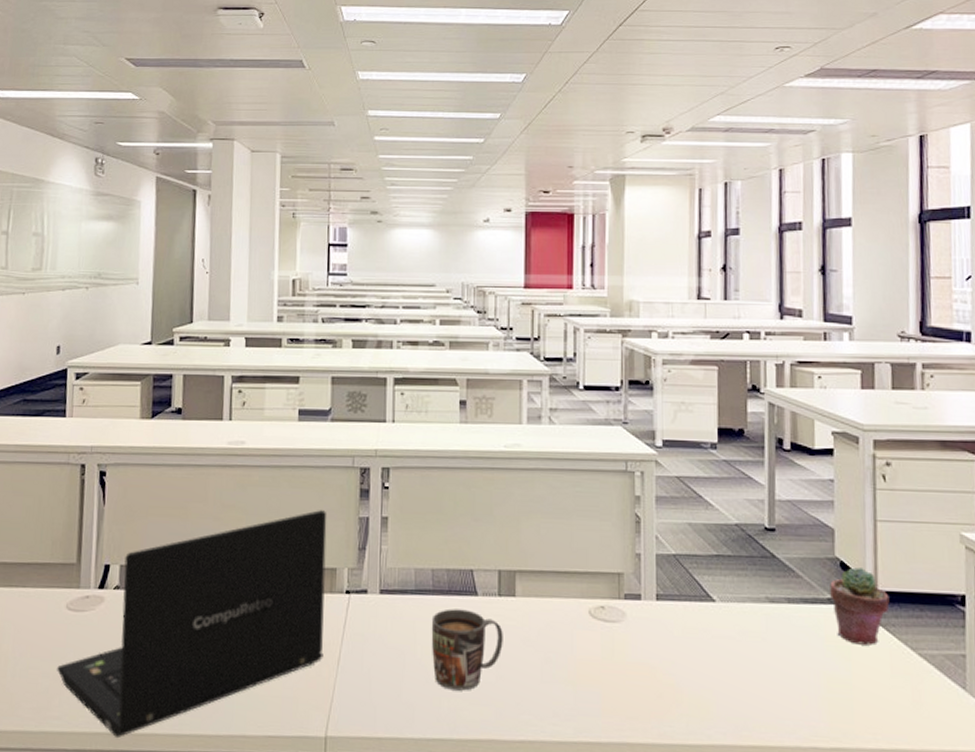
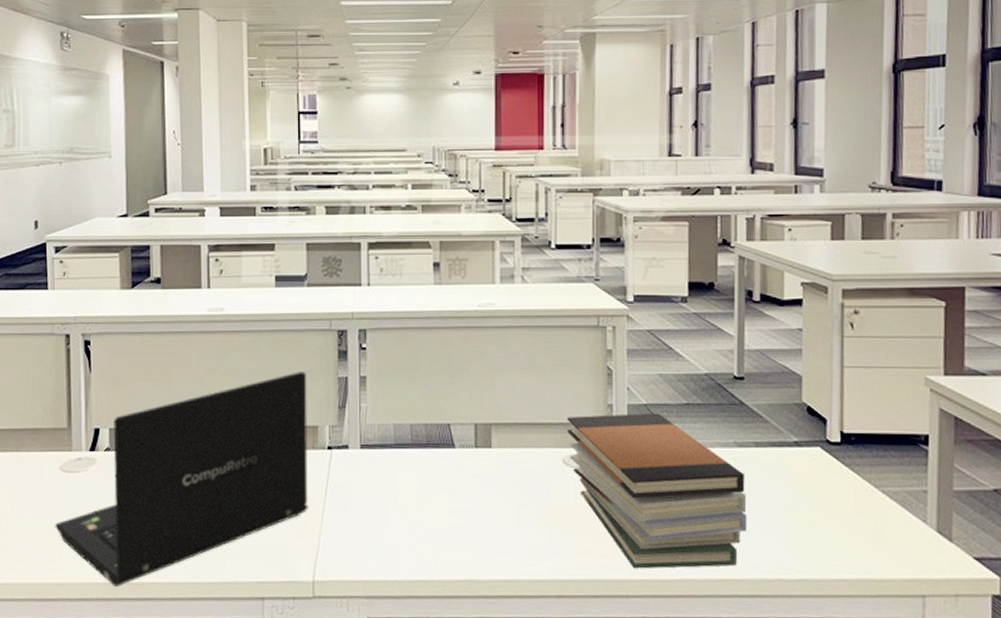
mug: present [431,609,503,691] -> none [411,461,480,536]
book stack: none [593,563,781,733] -> present [566,413,748,569]
potted succulent: present [830,567,890,645] -> none [797,412,855,484]

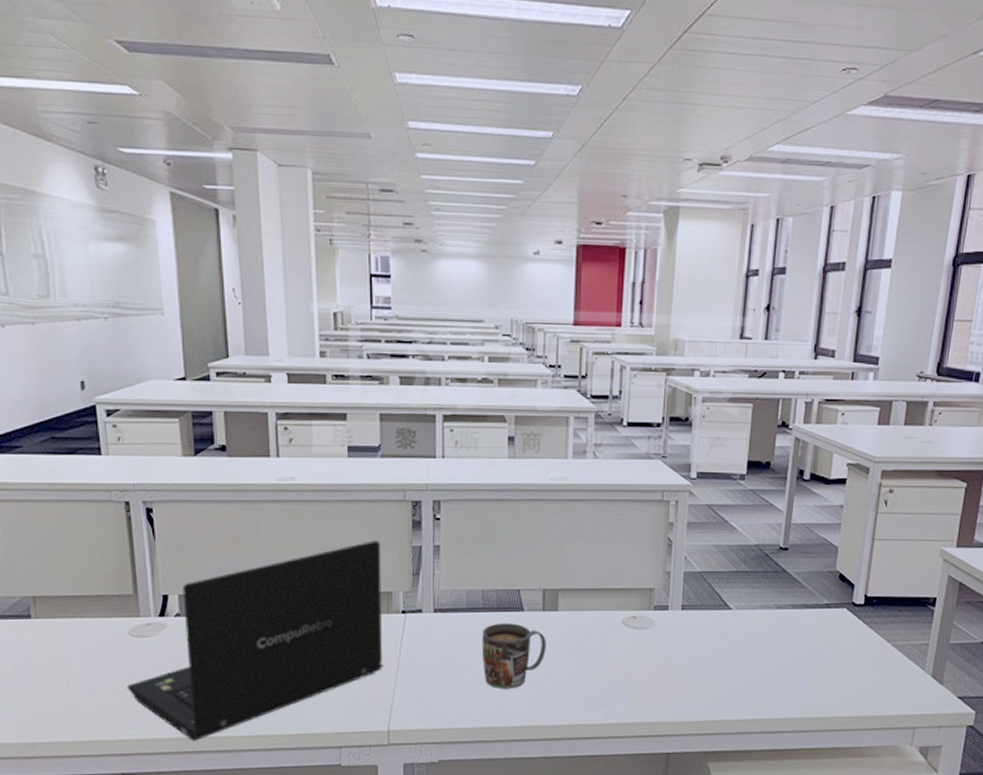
mug: none [411,461,480,536] -> present [481,623,546,689]
book stack: present [566,413,748,569] -> none [627,579,780,713]

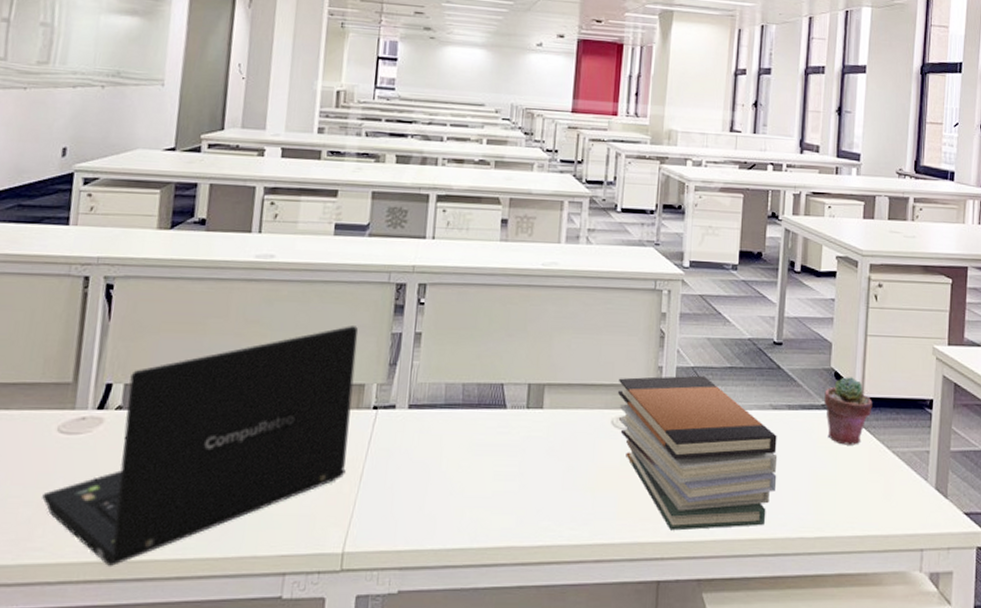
mug: present [481,623,546,689] -> none [457,422,529,501]
book stack: none [627,579,780,713] -> present [617,375,778,531]
potted succulent: none [828,578,876,639] -> present [824,377,873,445]

